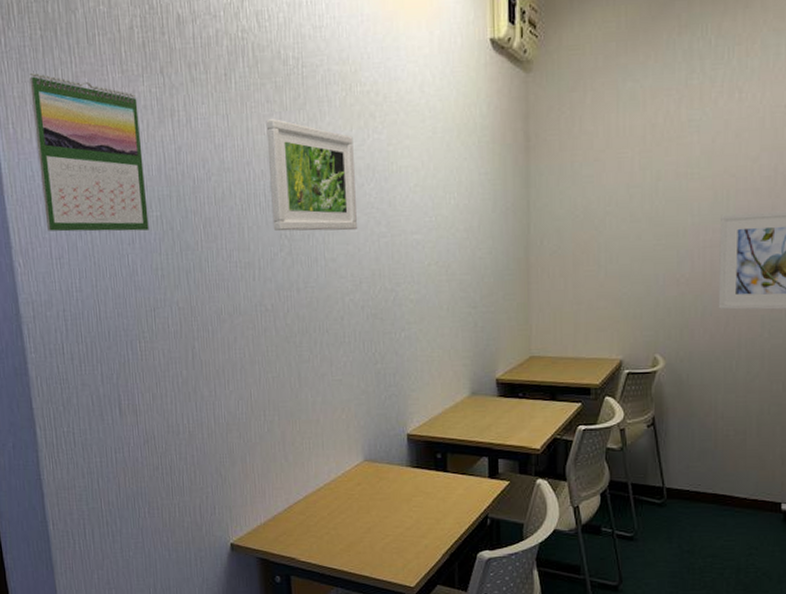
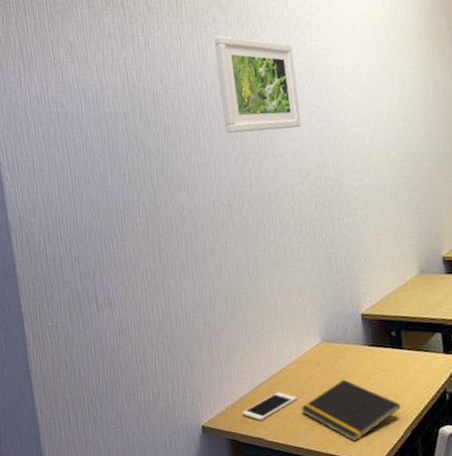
calendar: present [29,72,149,232] -> none [12,15,117,148]
cell phone: none [274,511,334,540] -> present [242,392,298,421]
notepad: none [337,500,440,564] -> present [301,379,401,442]

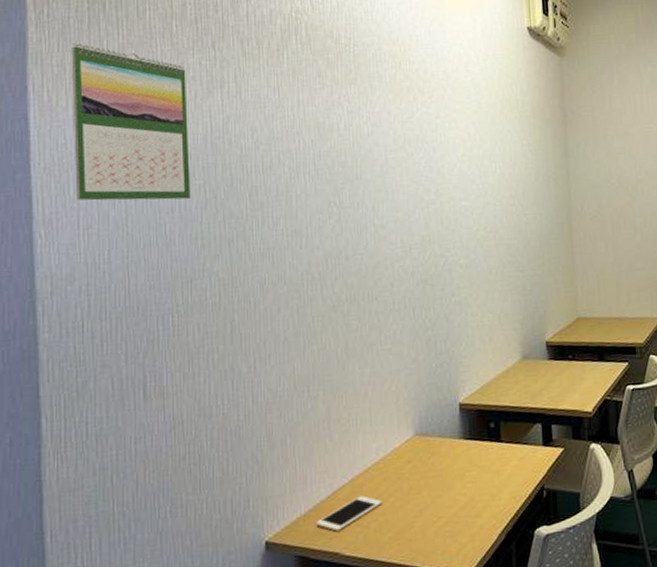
calendar: none [12,15,117,148] -> present [71,42,191,201]
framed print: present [214,35,302,134] -> none [317,92,408,199]
notepad: present [301,379,401,442] -> none [386,478,496,550]

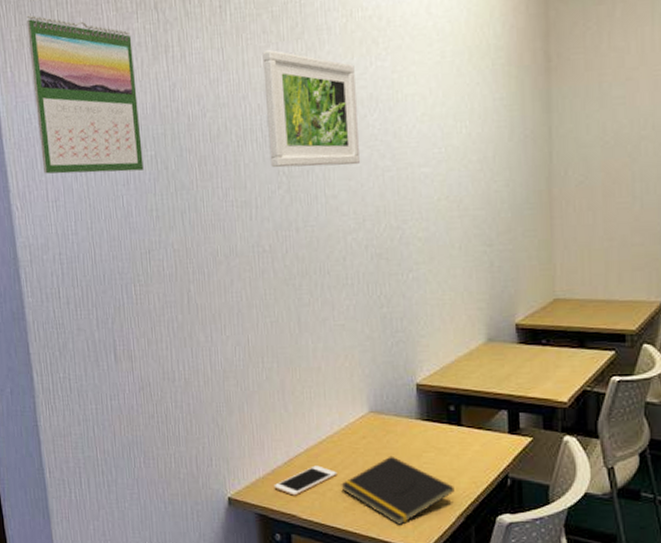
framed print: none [317,92,408,199] -> present [262,50,361,168]
notepad: none [386,478,496,550] -> present [341,455,455,525]

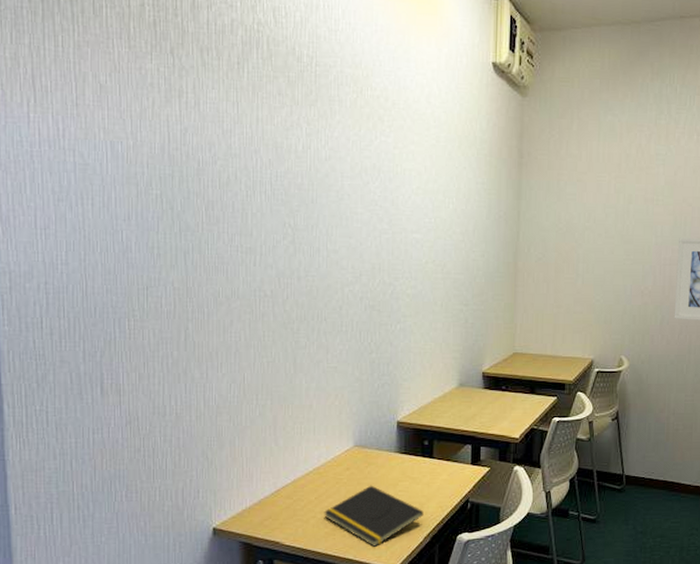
calendar: present [26,15,144,174] -> none [25,35,147,208]
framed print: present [262,50,361,168] -> none [276,111,361,225]
cell phone: present [274,465,338,496] -> none [260,495,321,524]

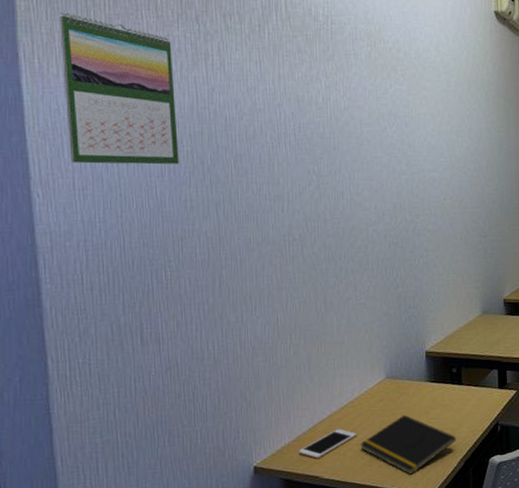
calendar: none [25,35,147,208] -> present [59,11,179,165]
cell phone: none [260,495,321,524] -> present [298,429,357,459]

